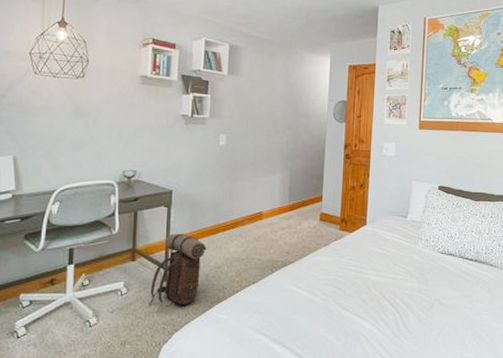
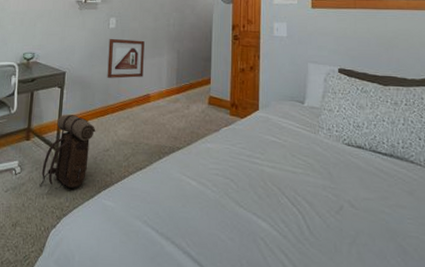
picture frame: none [217,156,257,197] -> present [107,39,145,79]

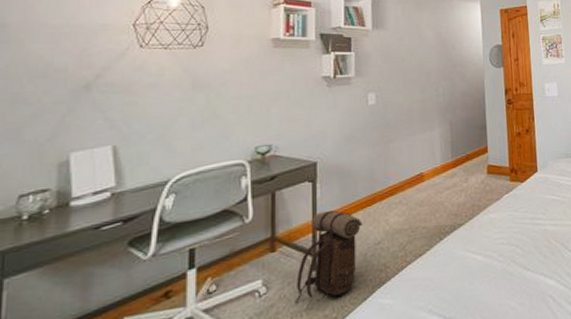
picture frame: present [107,39,145,79] -> none [369,115,414,162]

